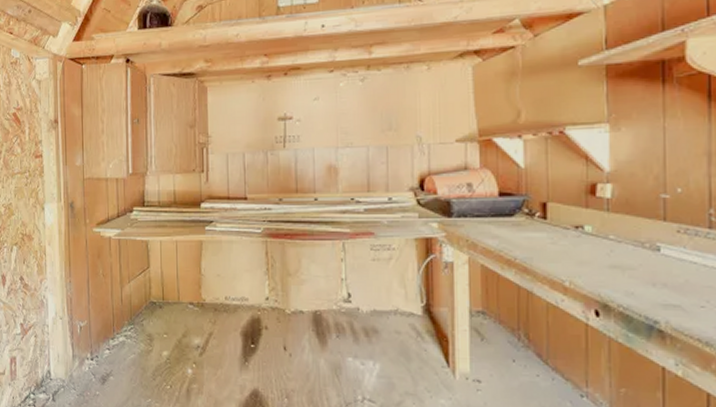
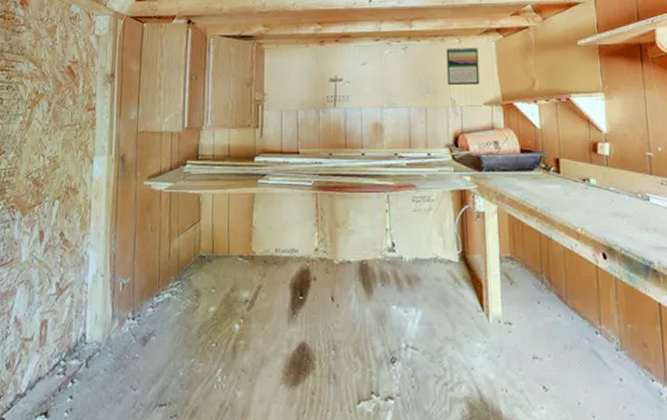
calendar: none [412,74,452,121] -> present [446,47,480,86]

